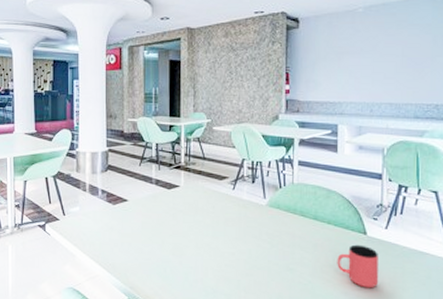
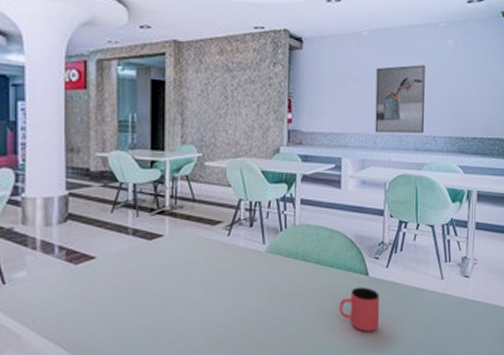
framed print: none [371,36,425,102] -> present [375,65,425,134]

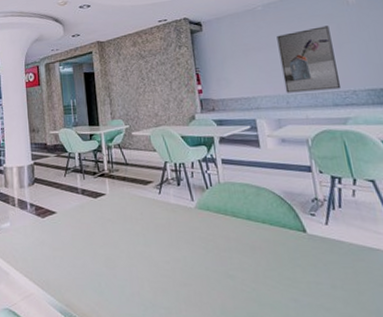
cup: present [339,286,380,333] -> none [278,244,330,293]

